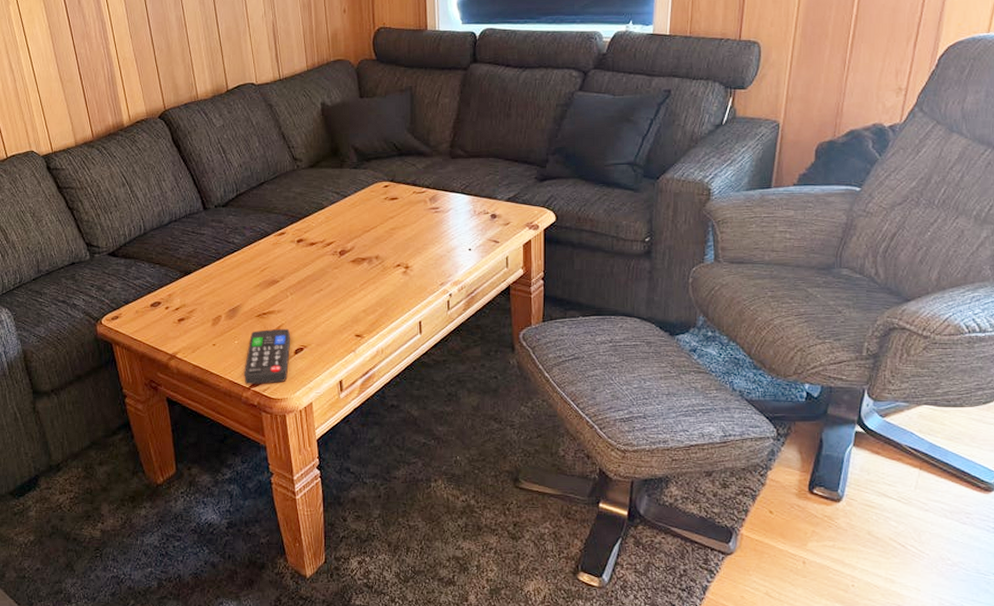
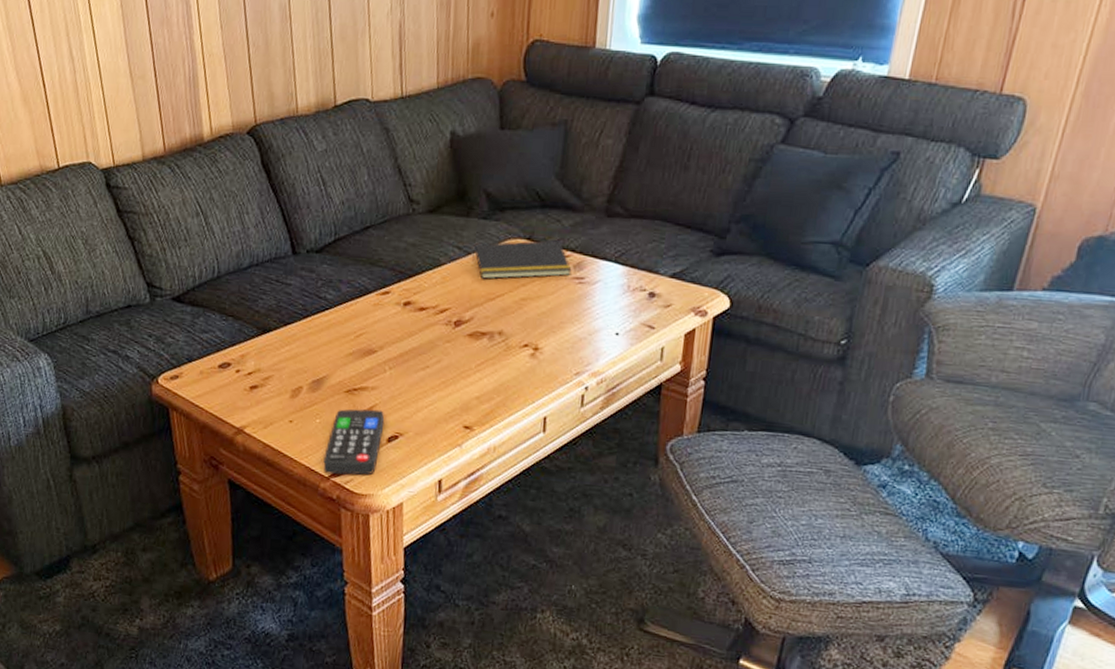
notepad: none [348,180,428,216] -> present [472,240,572,279]

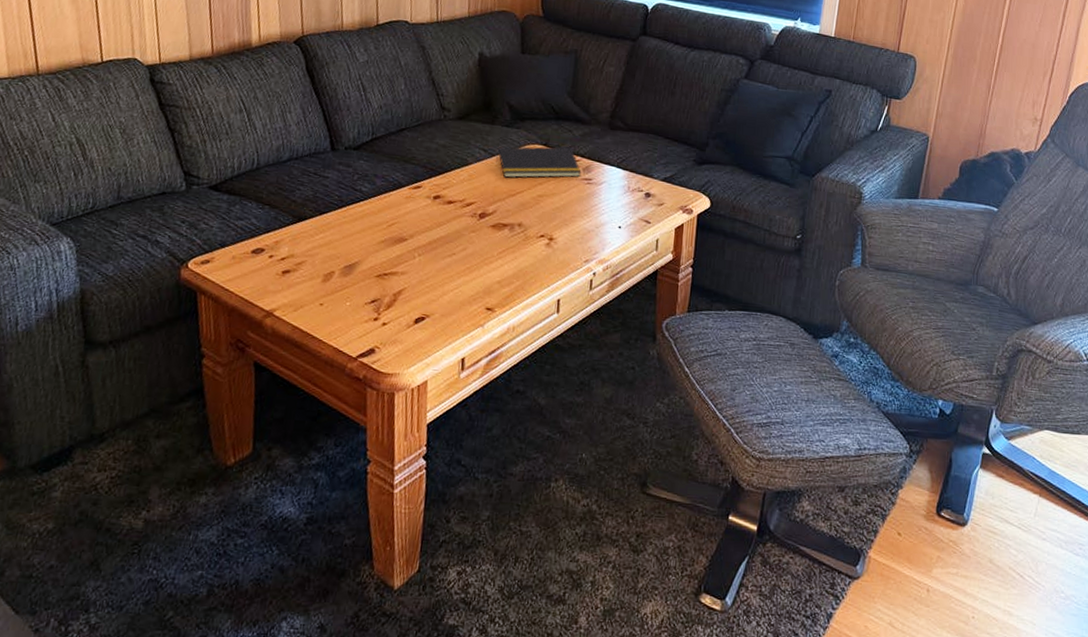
remote control: present [323,409,385,475] -> none [351,292,413,355]

